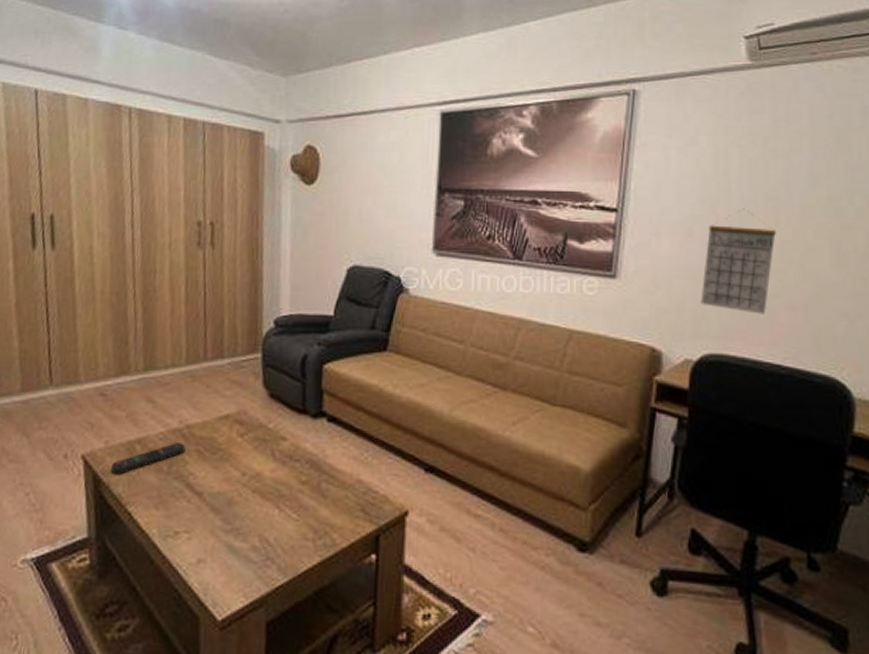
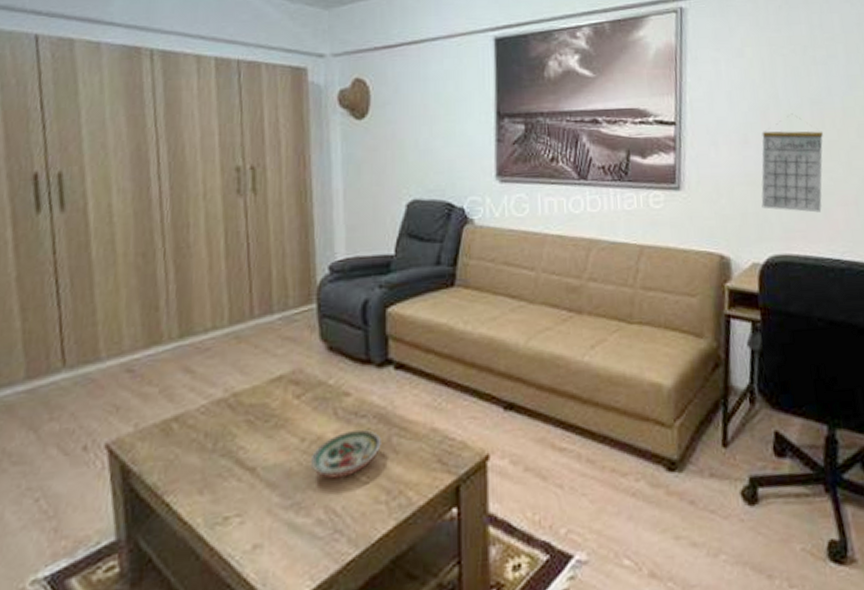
remote control: present [111,443,186,475] -> none [143,414,233,461]
decorative bowl: none [249,471,312,513] -> present [310,429,381,479]

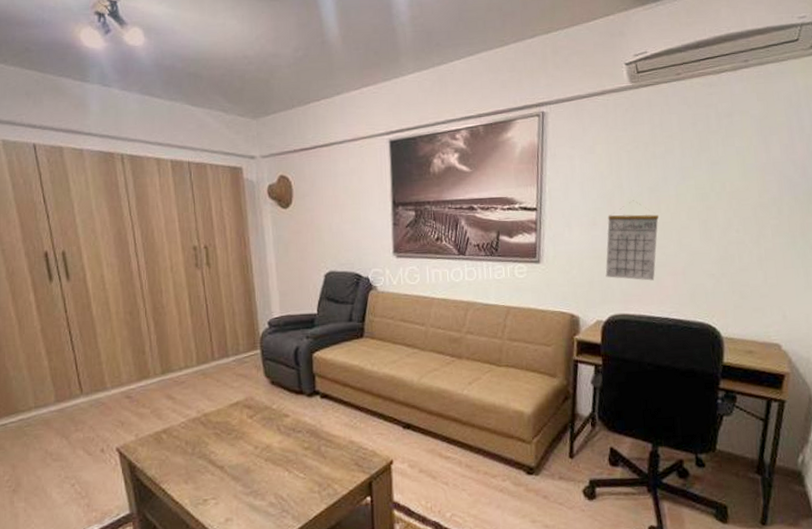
decorative bowl: present [310,429,381,479] -> none [262,440,313,475]

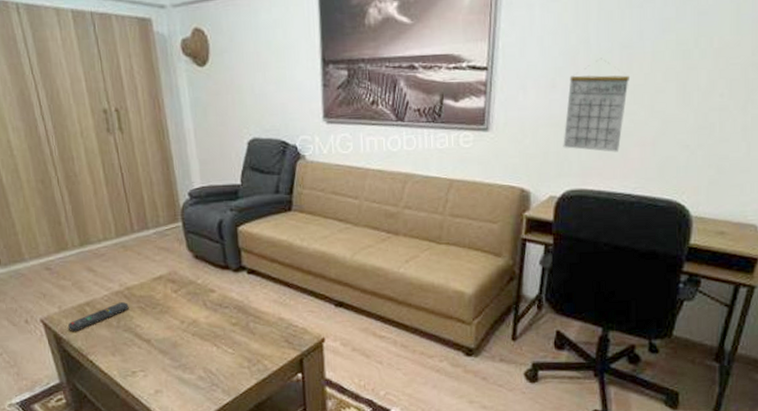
remote control: none [144,429,205,460] -> present [68,302,129,332]

